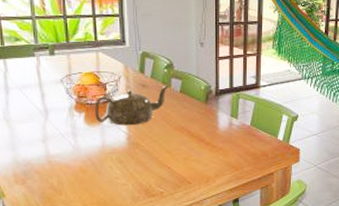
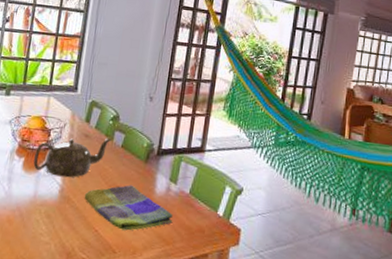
dish towel: none [152,125,239,164] -> present [84,185,173,231]

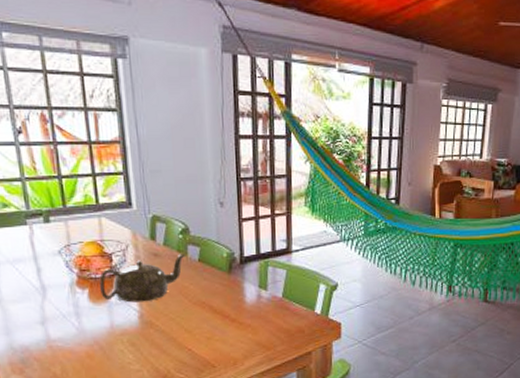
dish towel: present [84,185,173,231] -> none [168,298,270,344]

